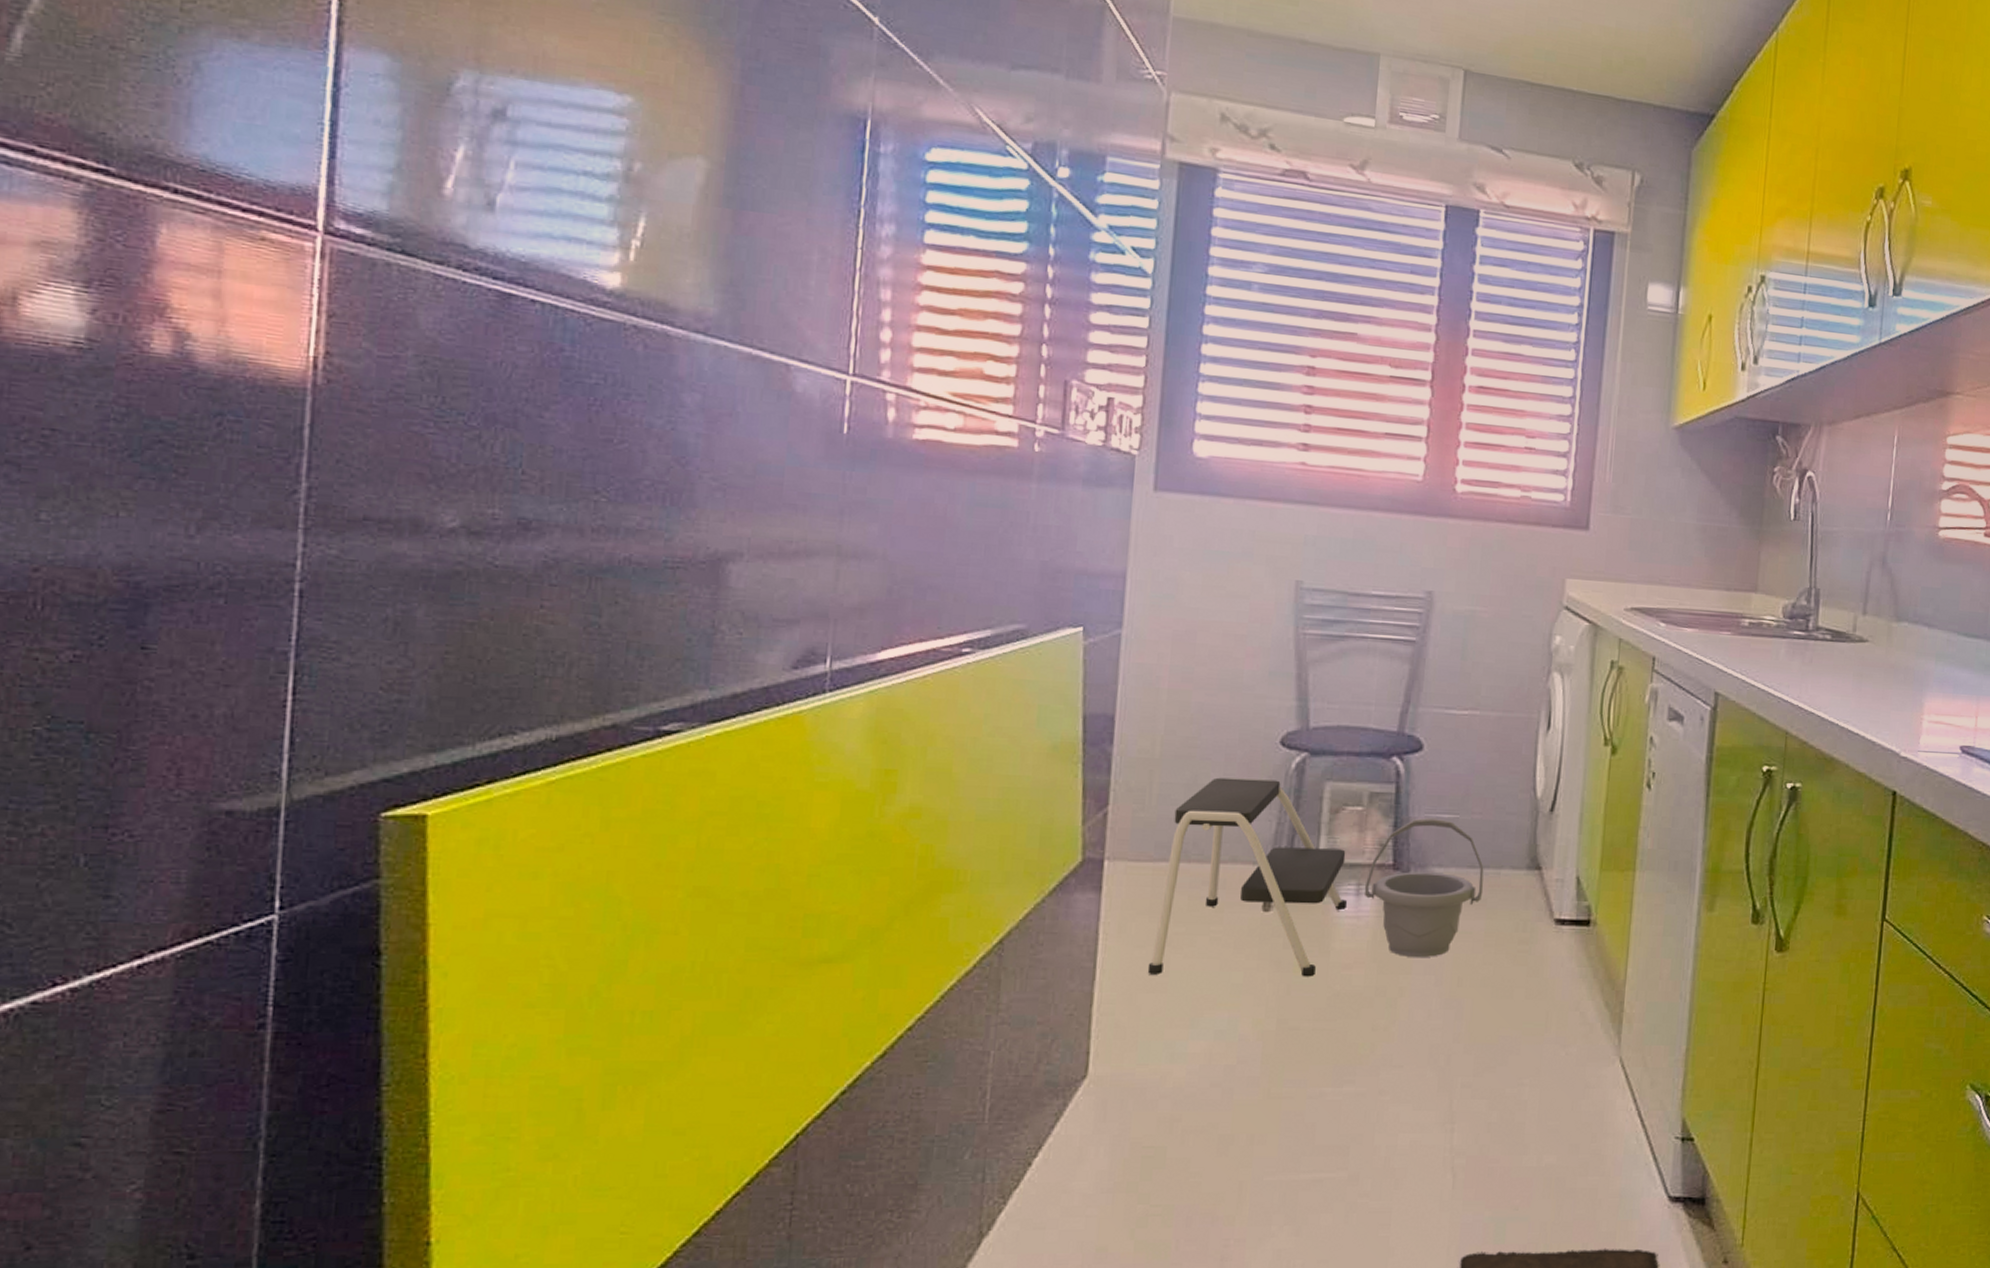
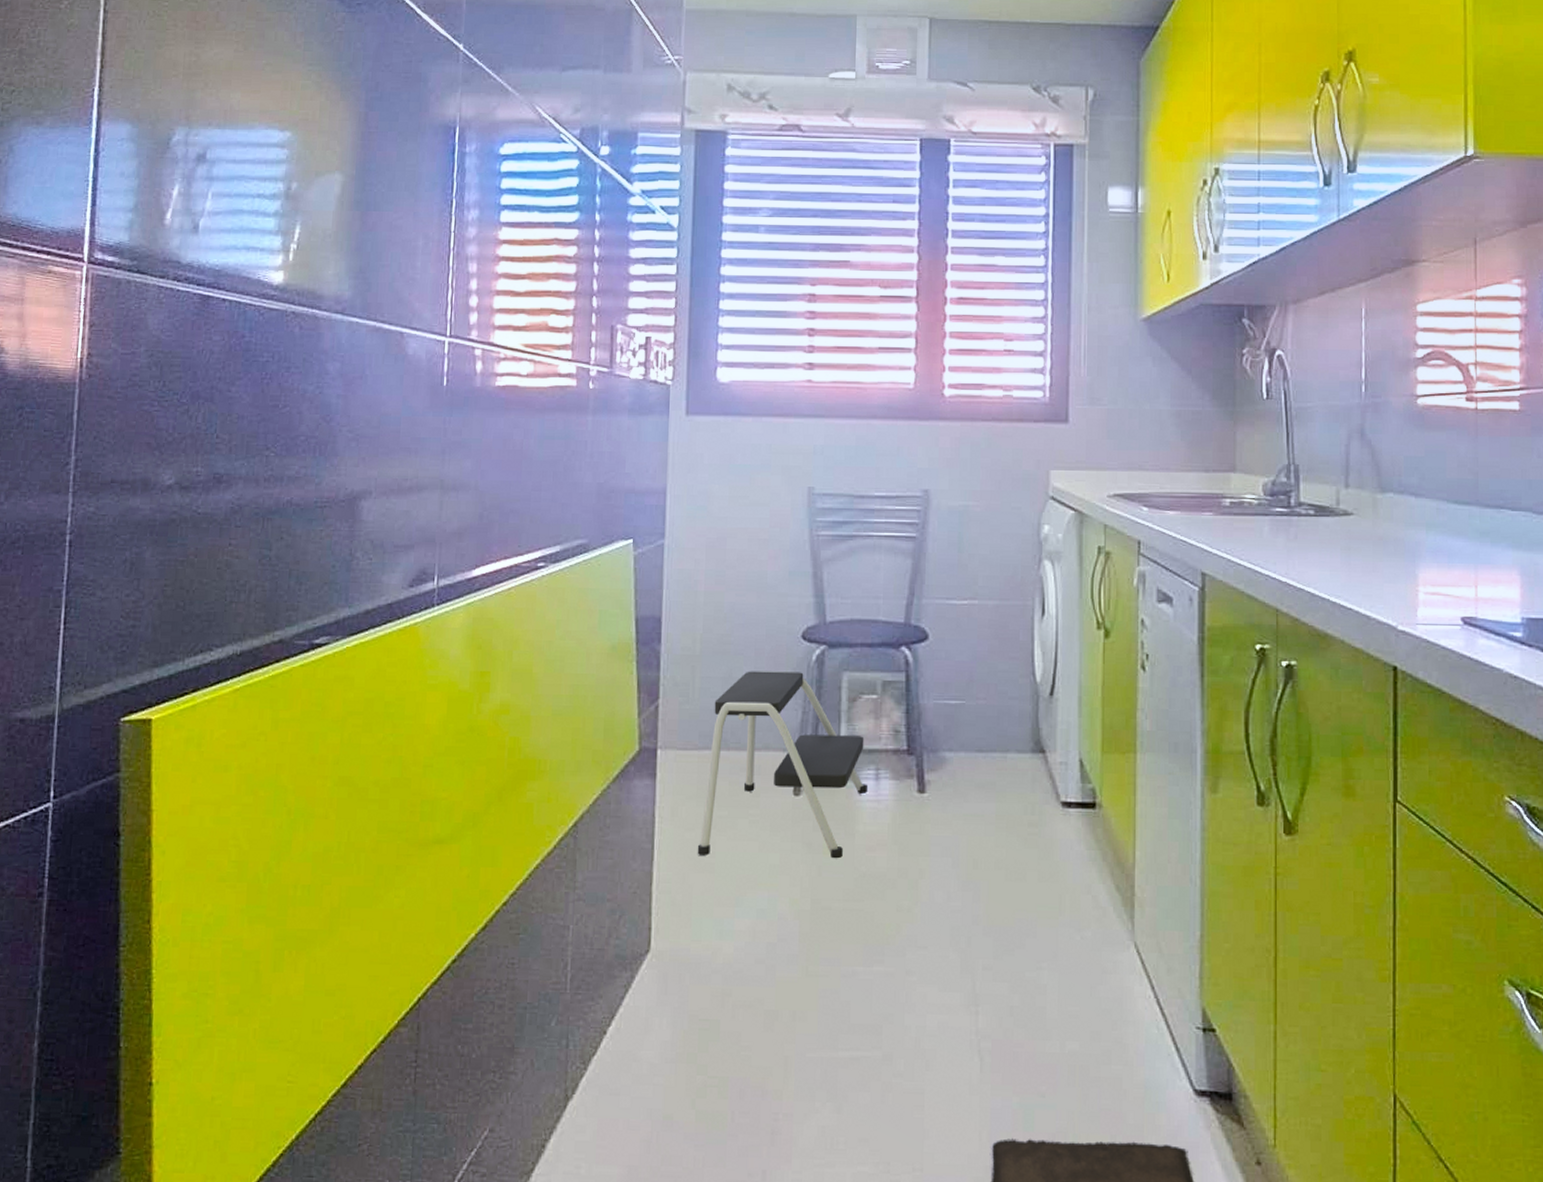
bucket: present [1364,817,1484,958] -> none [882,704,992,841]

